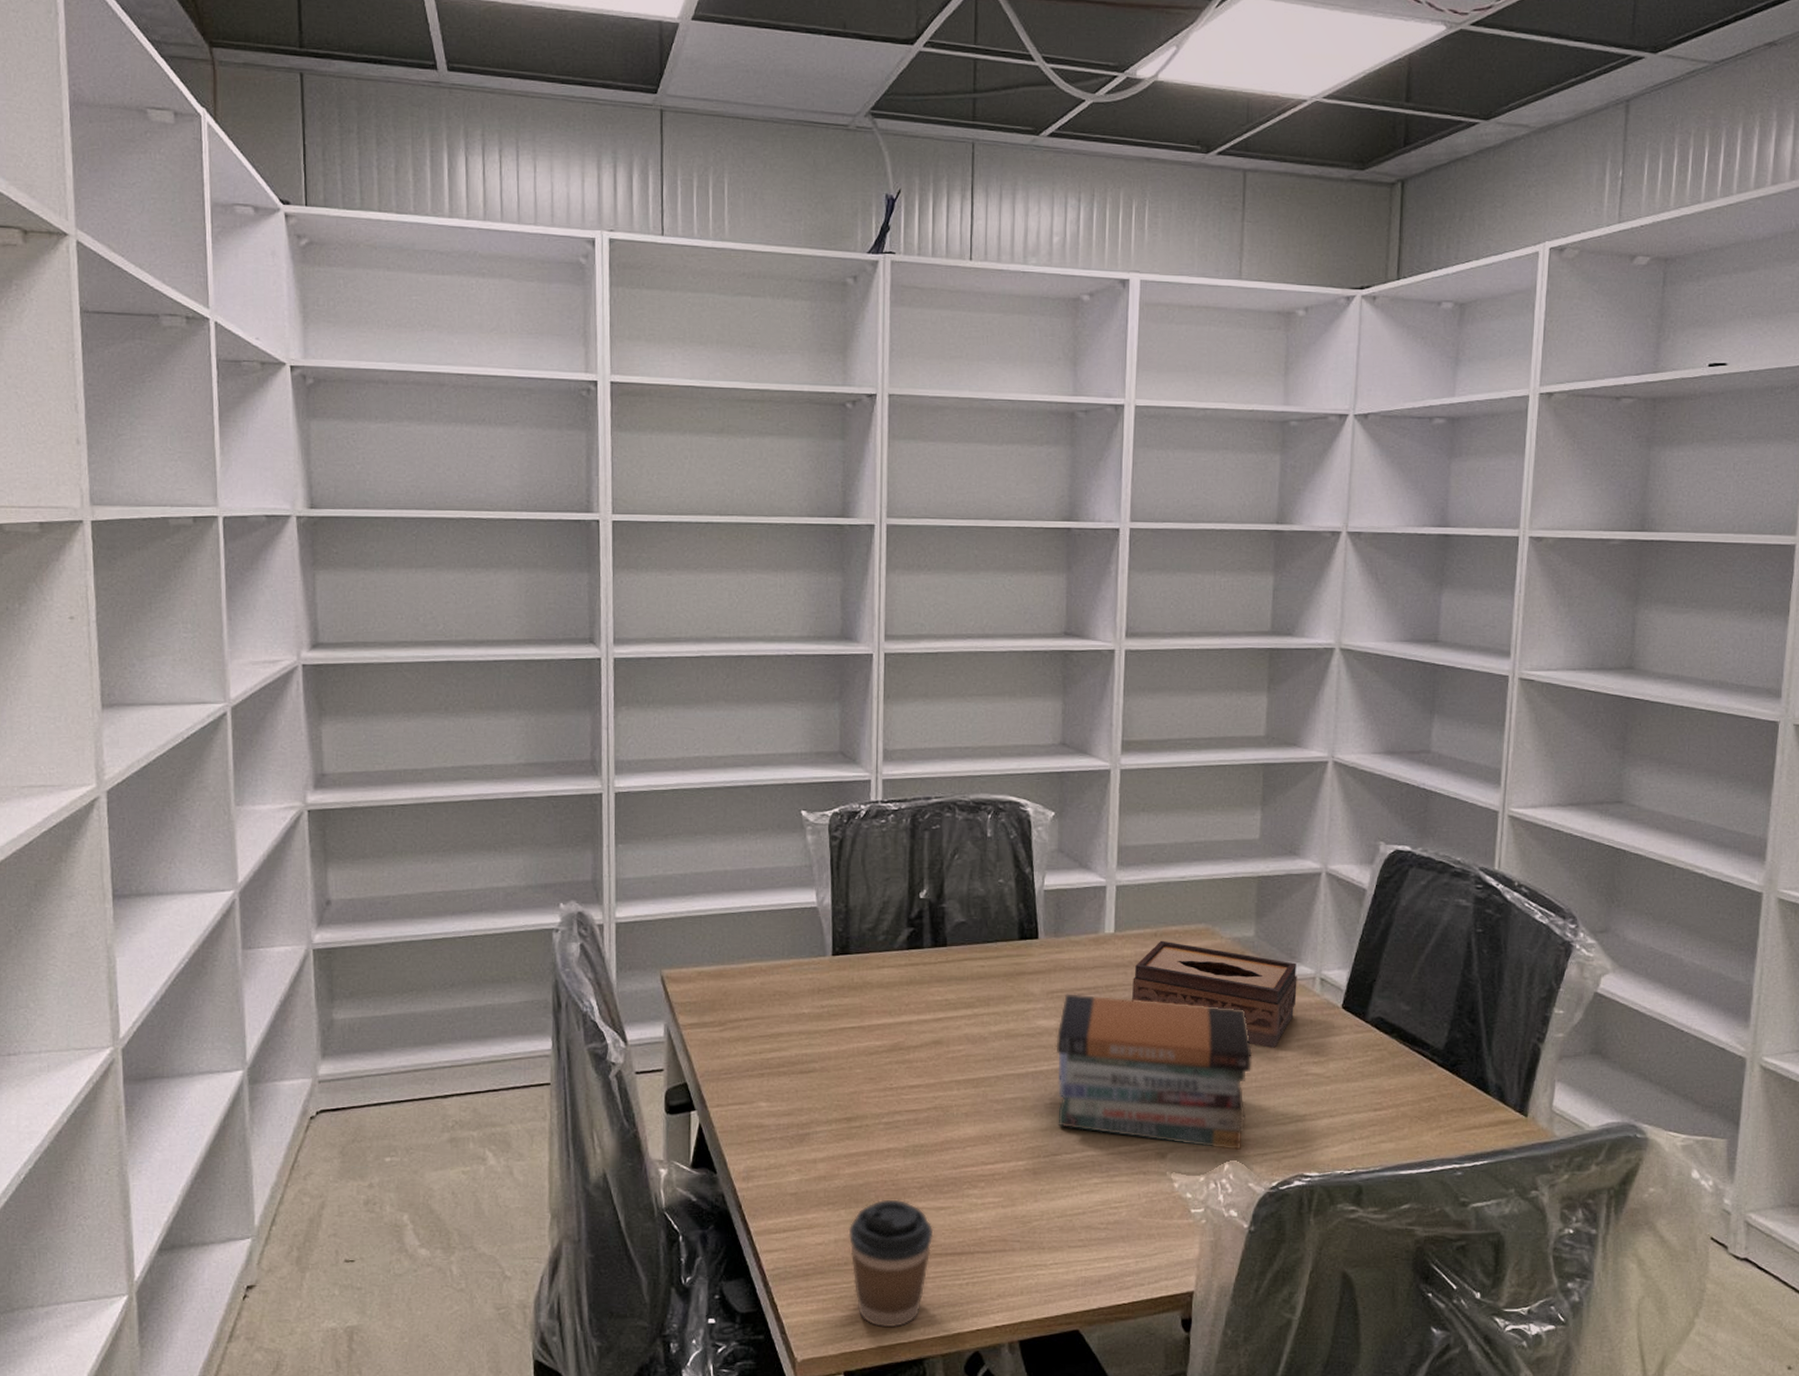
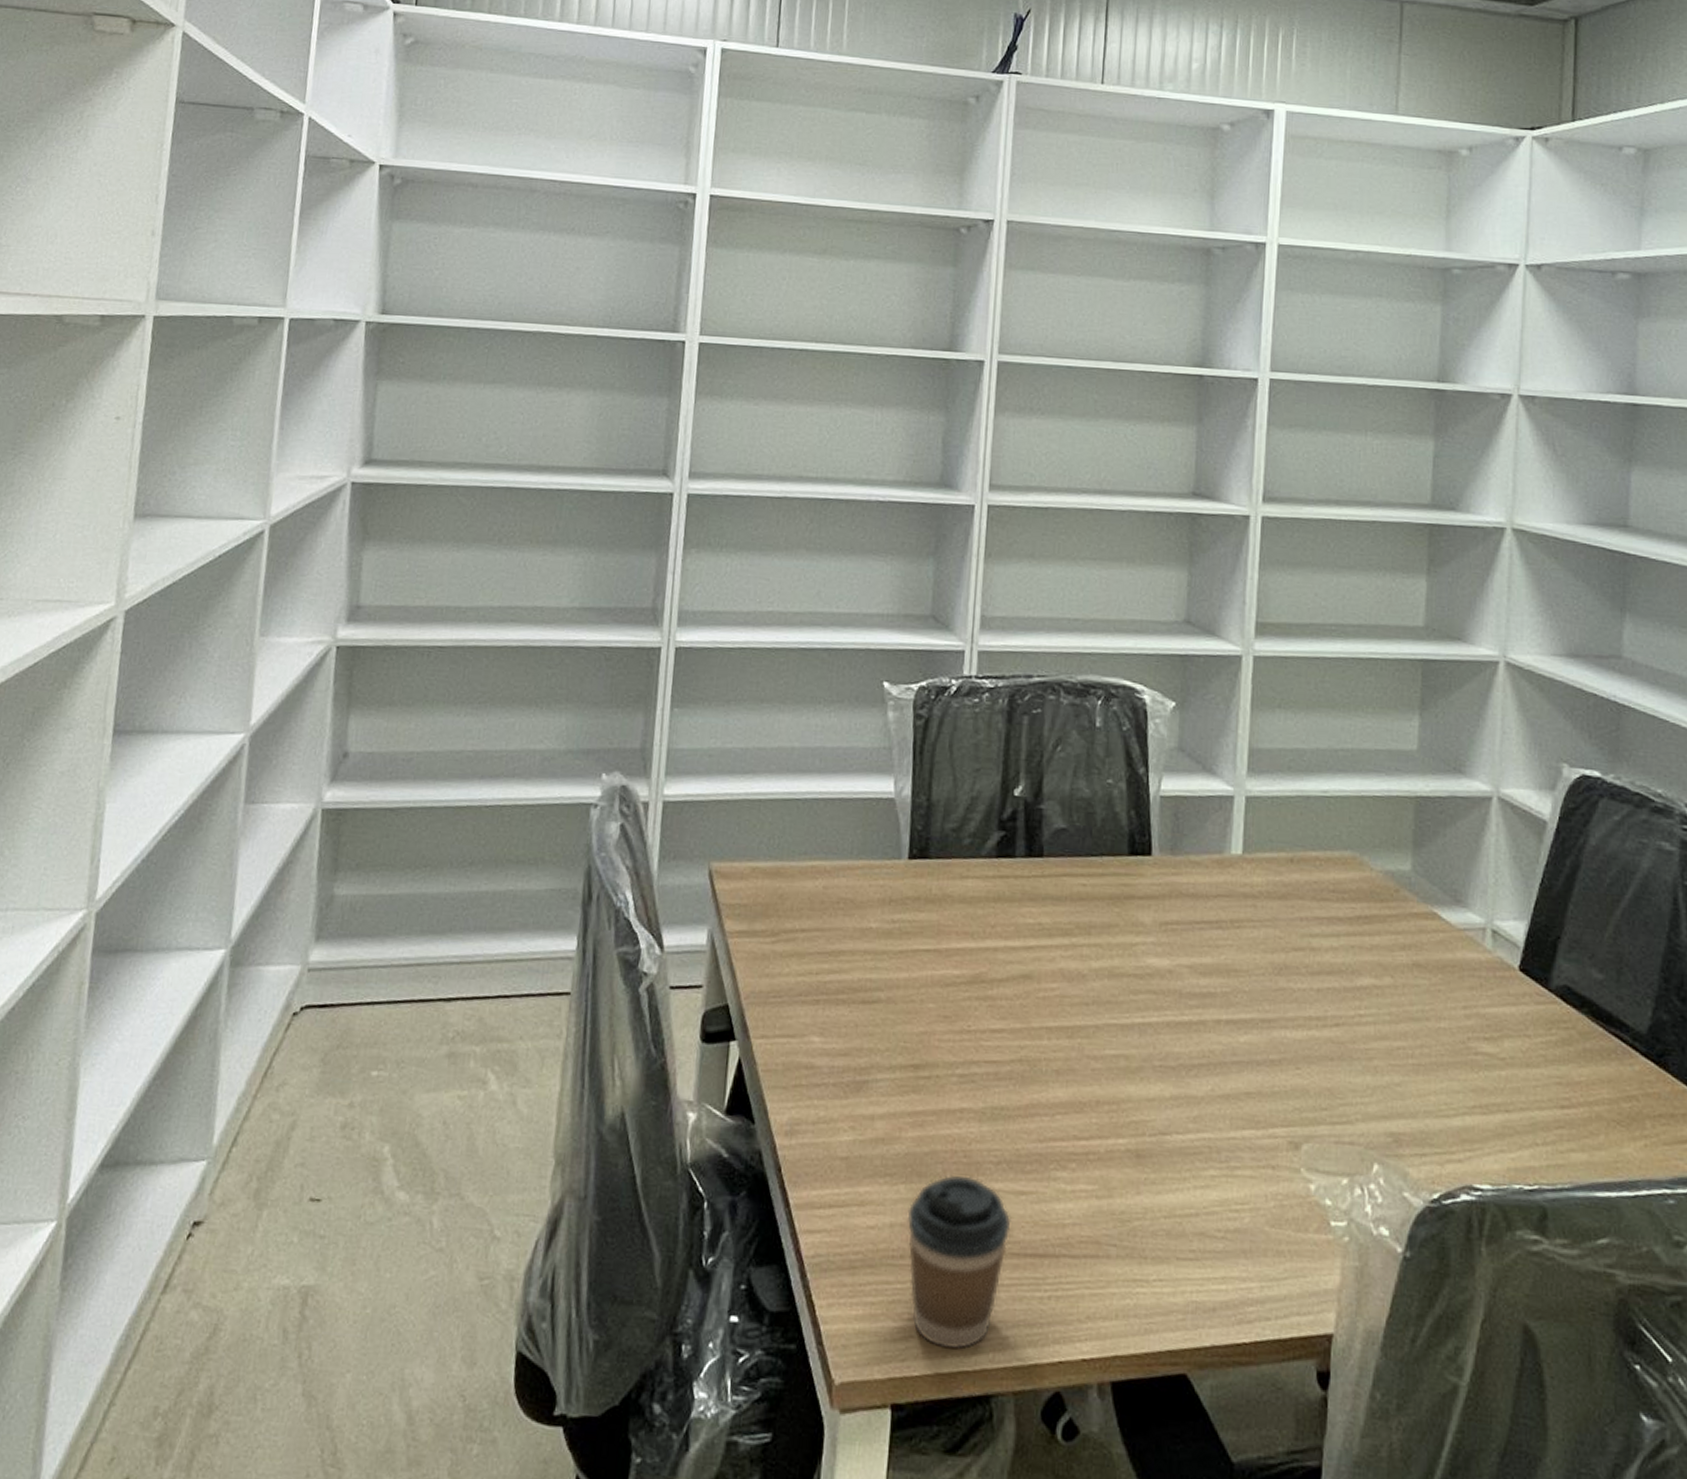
book stack: present [1056,994,1253,1151] -> none [1168,927,1409,1148]
tissue box: present [1132,940,1297,1048] -> none [1262,868,1464,1016]

